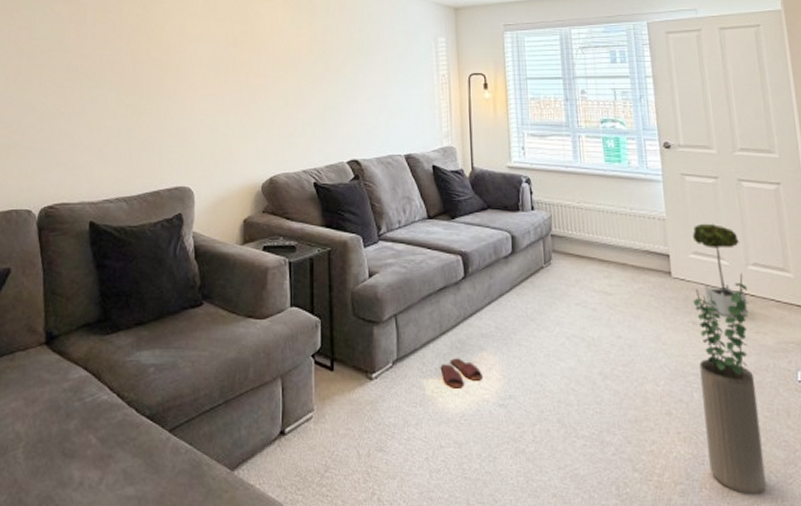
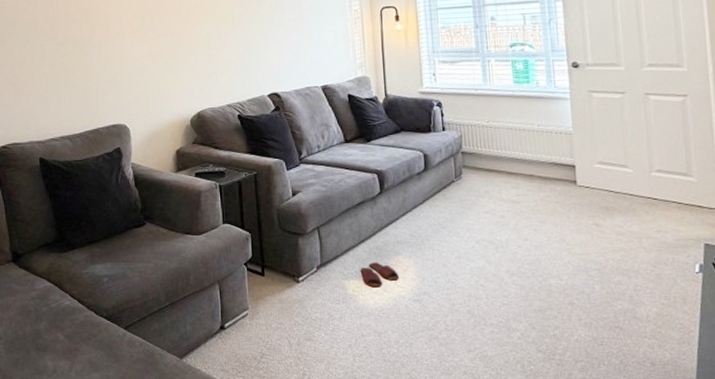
potted tree: present [692,223,749,316] -> none [598,135,650,218]
vase: present [693,273,767,496] -> none [597,179,661,370]

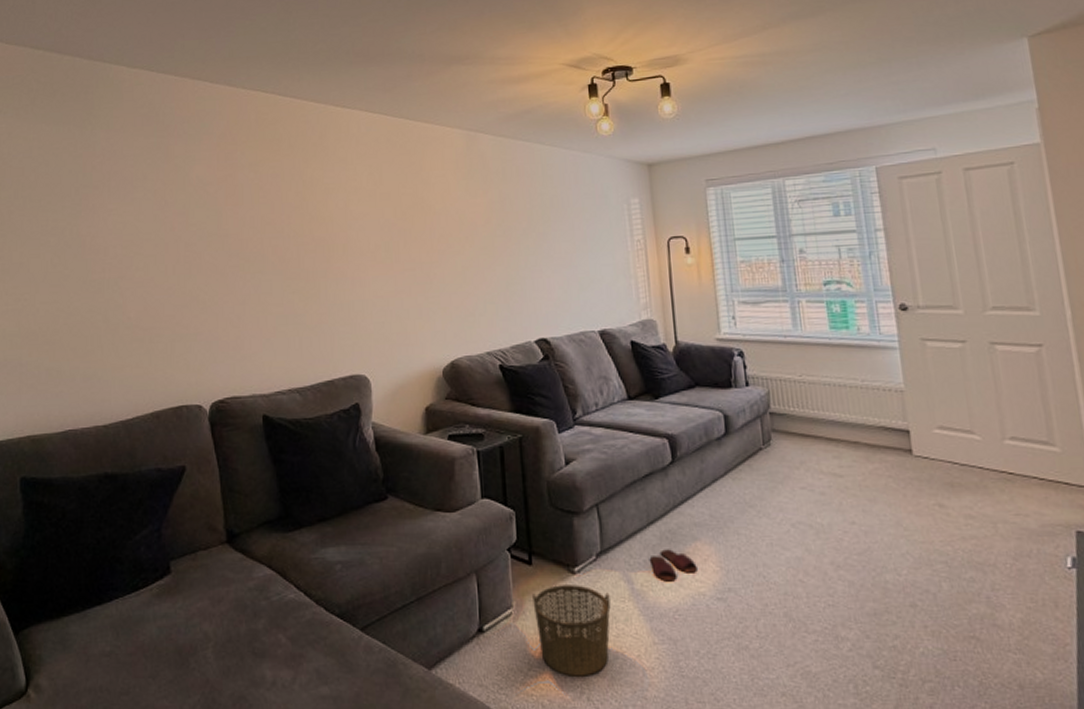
basket: none [265,291,328,362] -> present [532,585,611,677]

